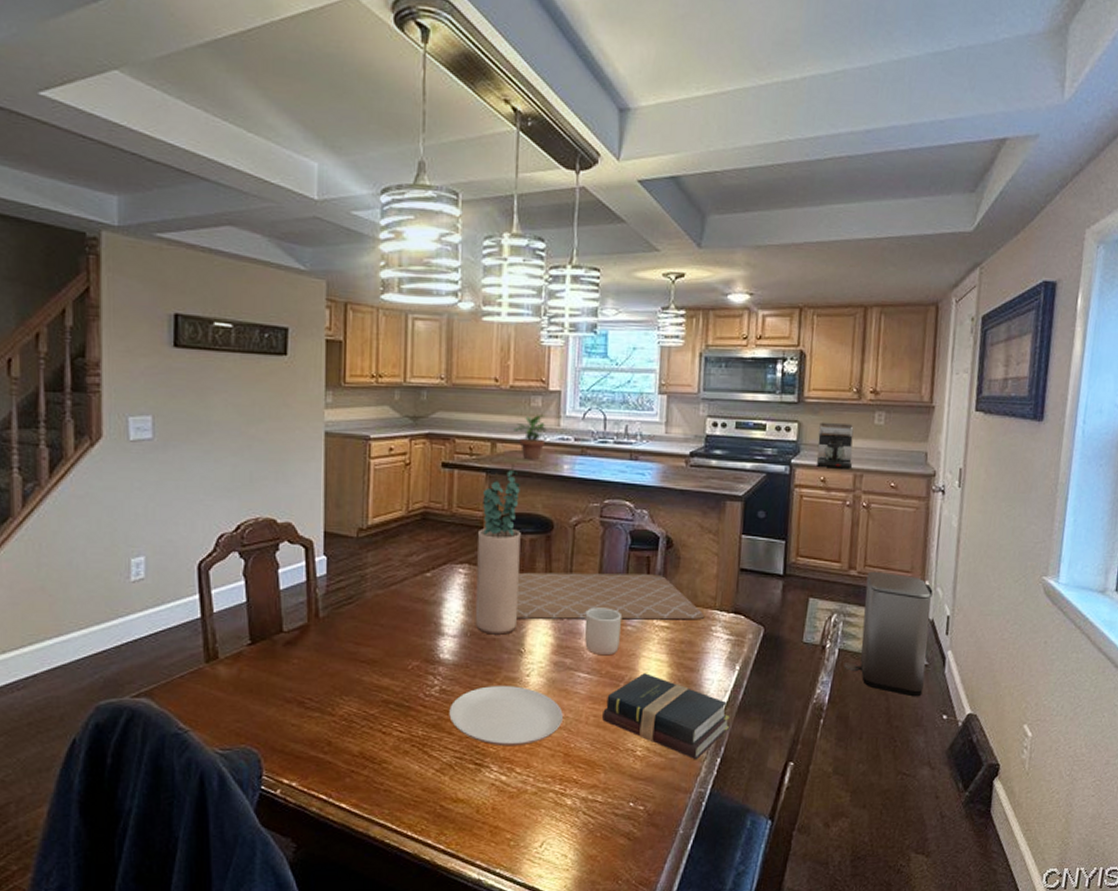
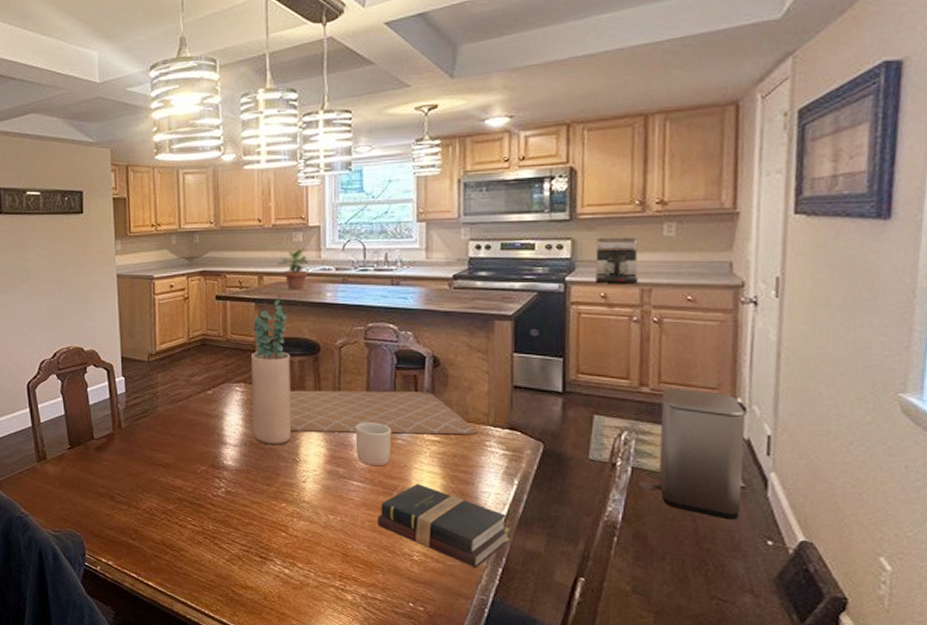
plate: present [449,686,563,747] -> none [235,490,339,544]

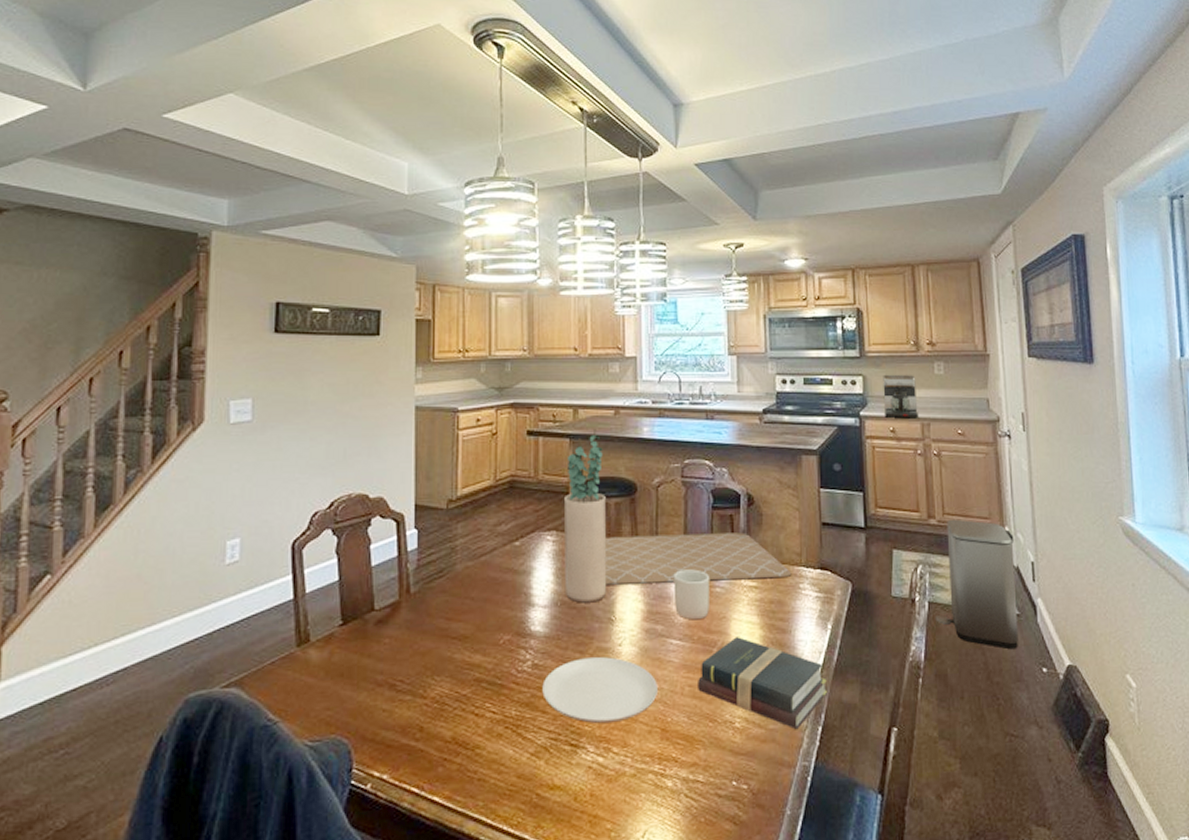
plate: none [235,490,339,544] -> present [542,657,657,724]
potted plant: present [278,249,309,290] -> none [594,380,625,424]

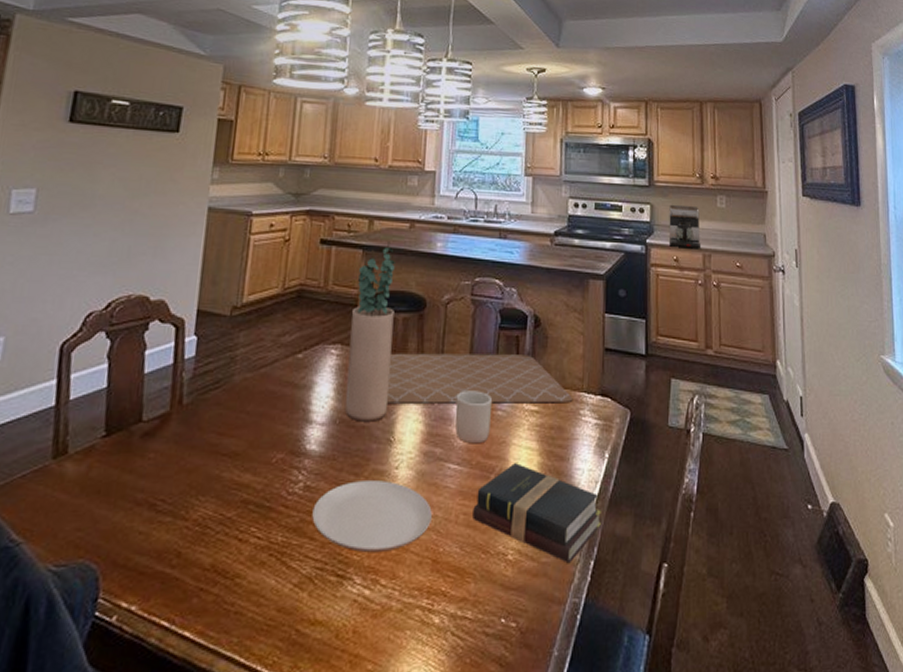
pedal bin: present [935,519,1018,650] -> none [709,350,786,485]

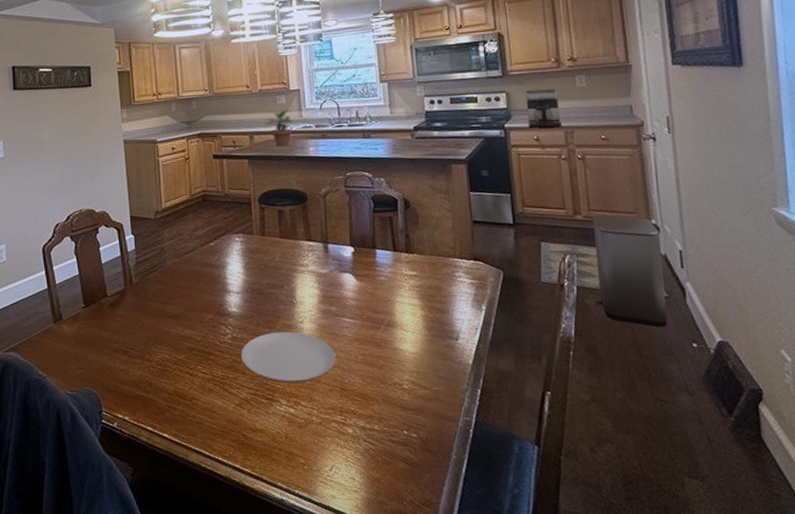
vase: present [344,242,395,422] -> none [246,151,288,290]
placemat: present [387,353,573,404] -> none [283,231,448,275]
potted plant: none [390,194,422,238] -> present [265,110,293,147]
mug: present [455,391,493,444] -> none [343,262,376,303]
hardback book: present [473,463,601,564] -> none [369,316,484,392]
pedal bin: none [709,350,786,485] -> present [584,214,667,327]

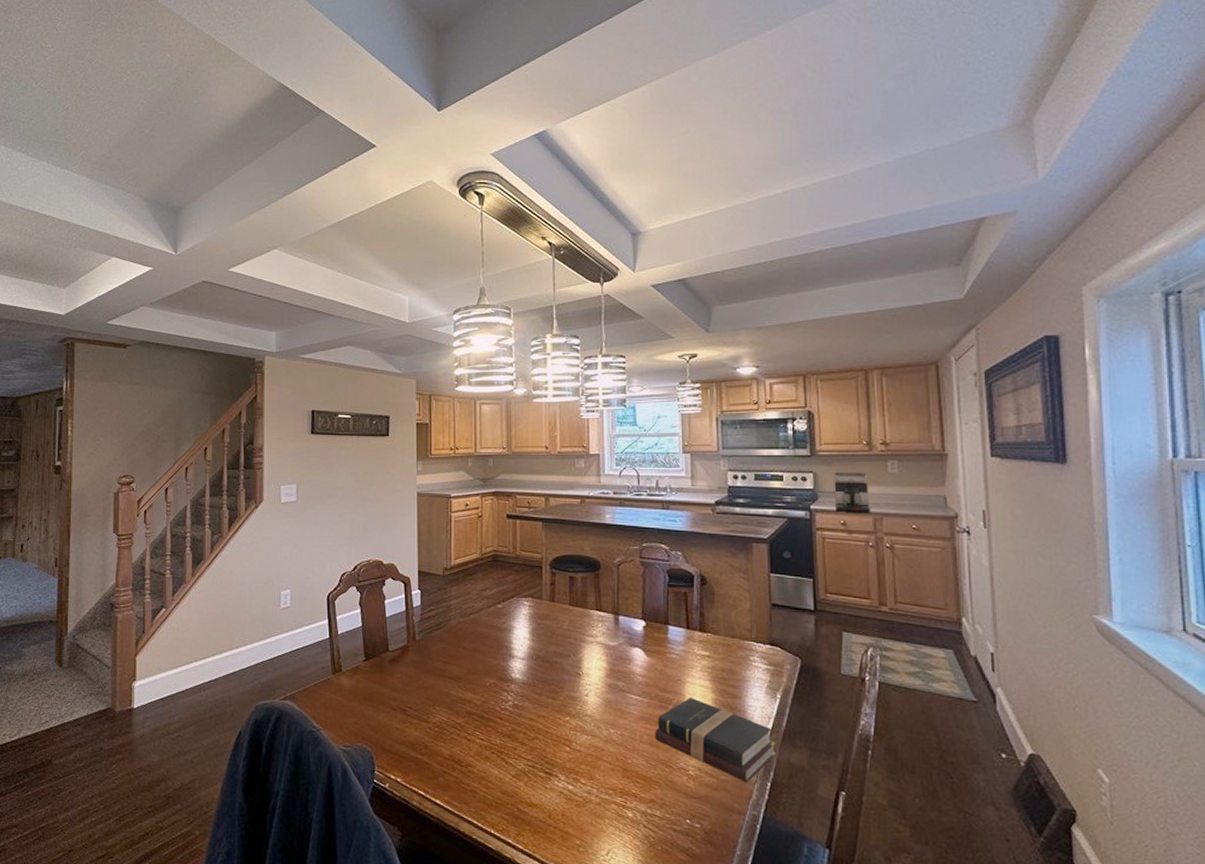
plate: present [241,332,336,384] -> none [521,703,619,759]
potted plant: present [265,110,293,147] -> none [562,474,590,511]
hardback book: none [369,316,484,392] -> present [655,698,776,783]
pedal bin: present [584,214,667,327] -> none [886,607,975,733]

